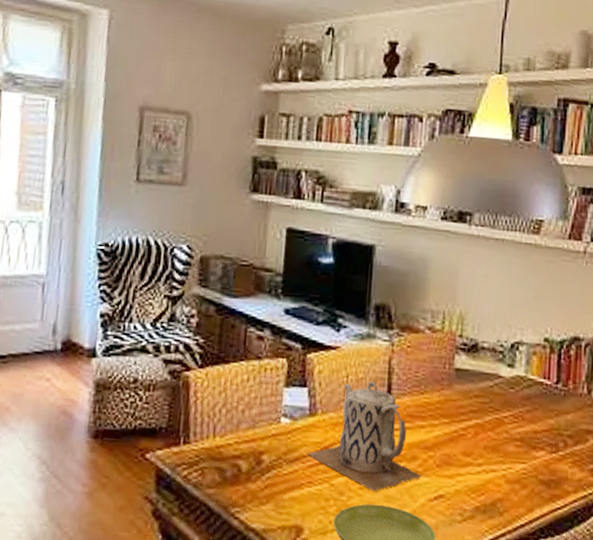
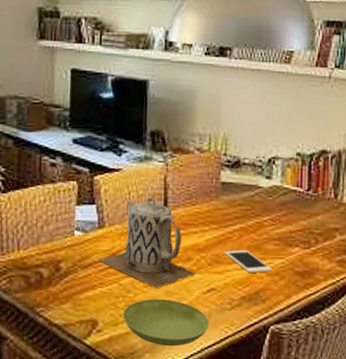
cell phone: none [457,450,513,479] -> present [225,250,273,273]

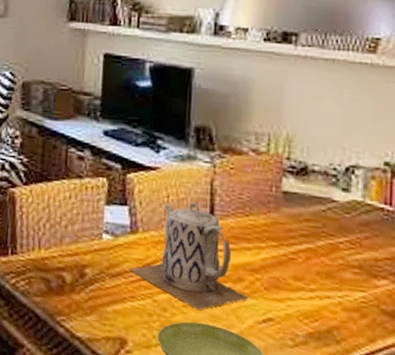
cell phone: present [225,250,273,273] -> none [286,275,350,307]

